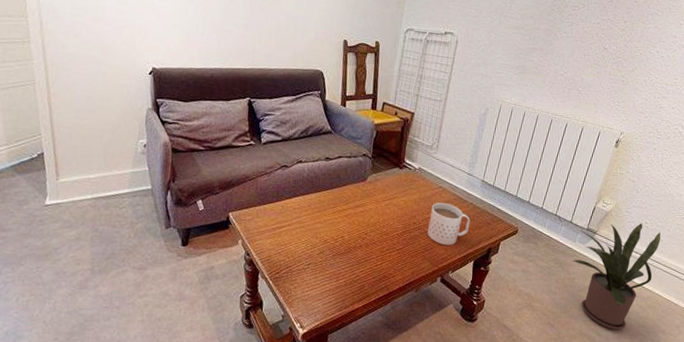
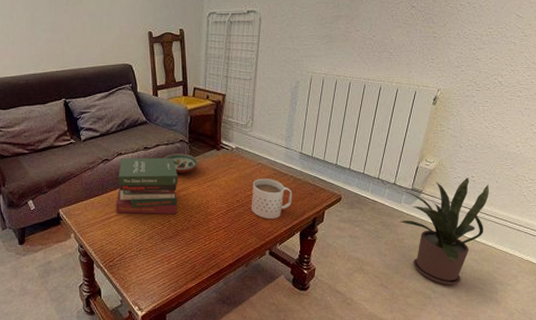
books: none [288,166,357,231] -> present [116,157,178,215]
decorative bowl: none [344,167,379,189] -> present [163,153,198,173]

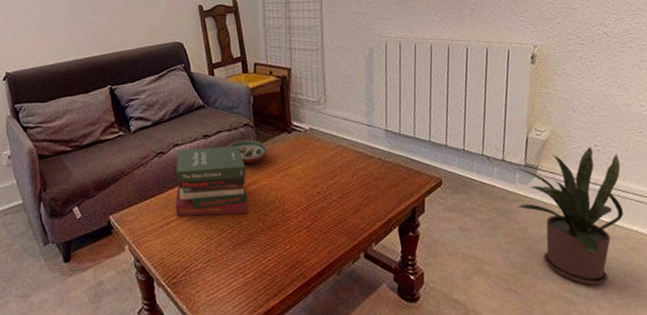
mug: present [251,178,293,220] -> none [334,162,384,214]

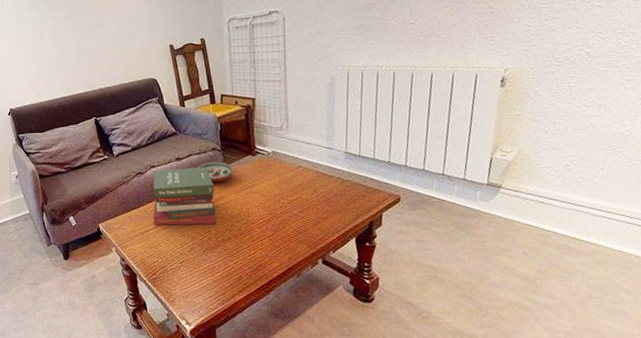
house plant: present [518,147,623,286] -> none [478,167,594,295]

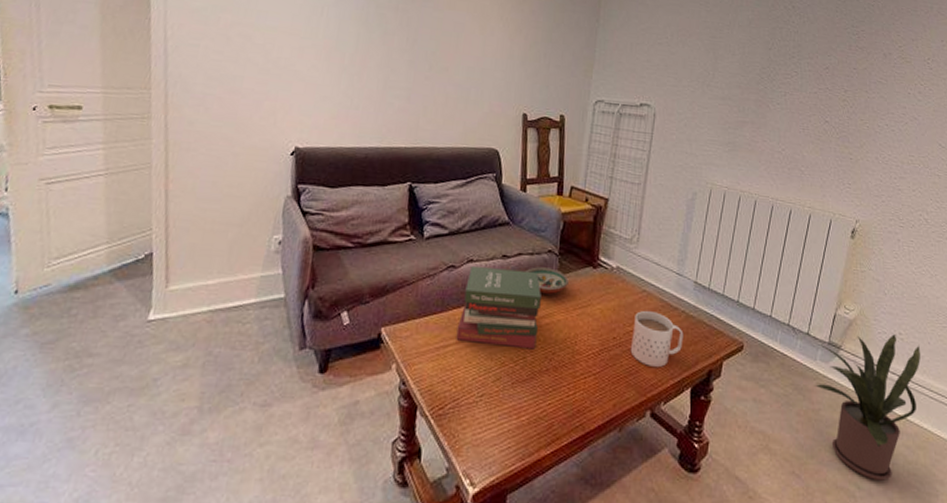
mug: none [295,181,342,226] -> present [630,310,684,368]
house plant: none [478,167,594,295] -> present [815,334,921,481]

